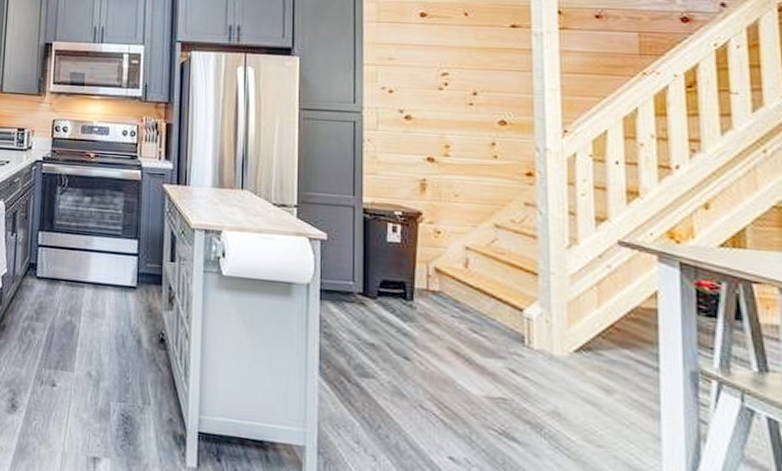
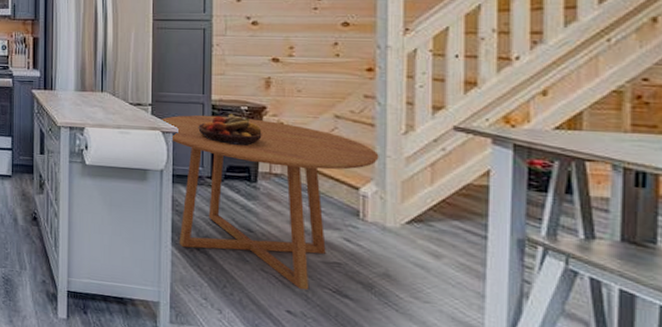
dining table: none [307,219,543,432] -> present [161,115,379,291]
fruit bowl: none [348,219,418,258] -> present [198,114,262,146]

